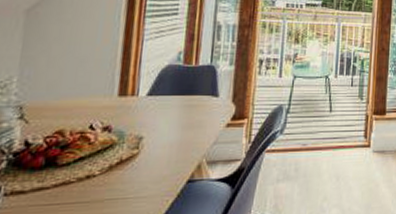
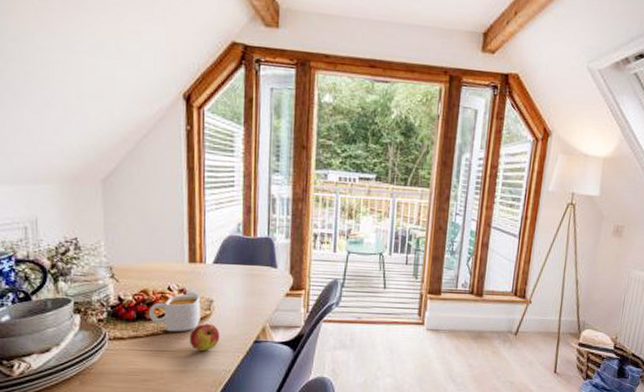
mug: none [62,133,128,179] -> present [149,295,201,332]
apple: none [109,165,148,199] -> present [190,324,220,352]

